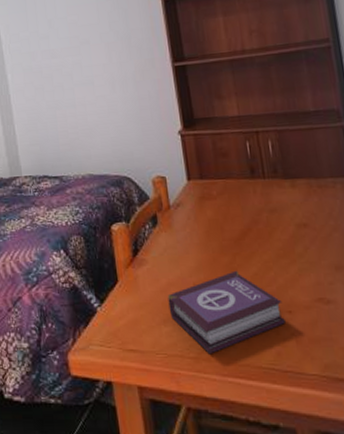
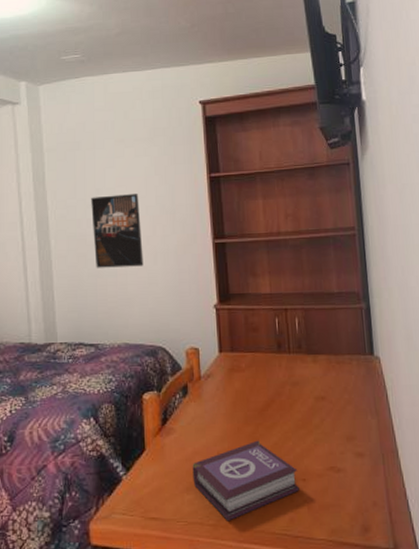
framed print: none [43,21,102,100] -> present [91,194,144,268]

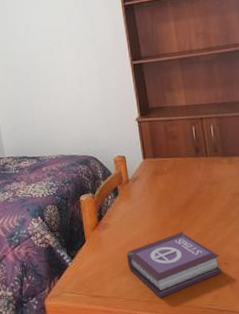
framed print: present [91,194,144,268] -> none [22,26,72,93]

